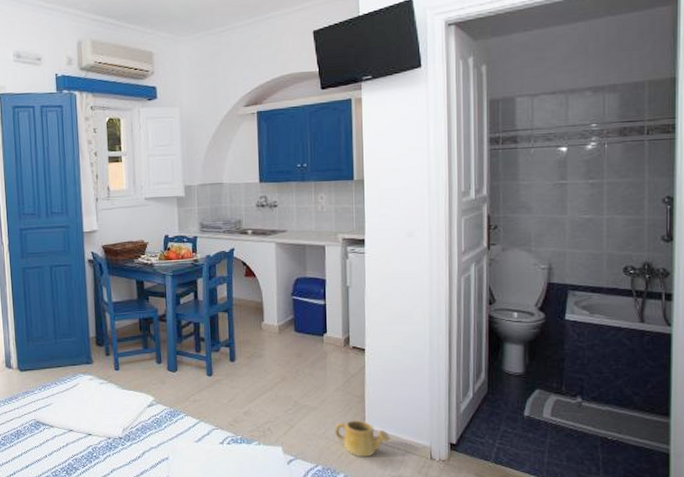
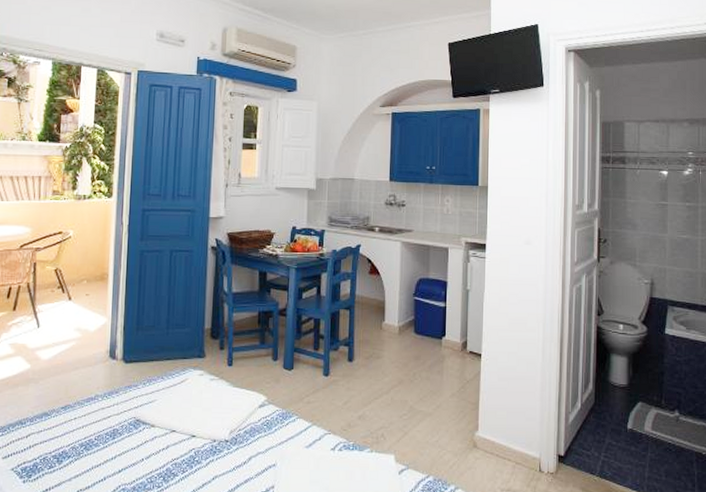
watering can: present [334,420,390,458] -> none [447,428,501,468]

